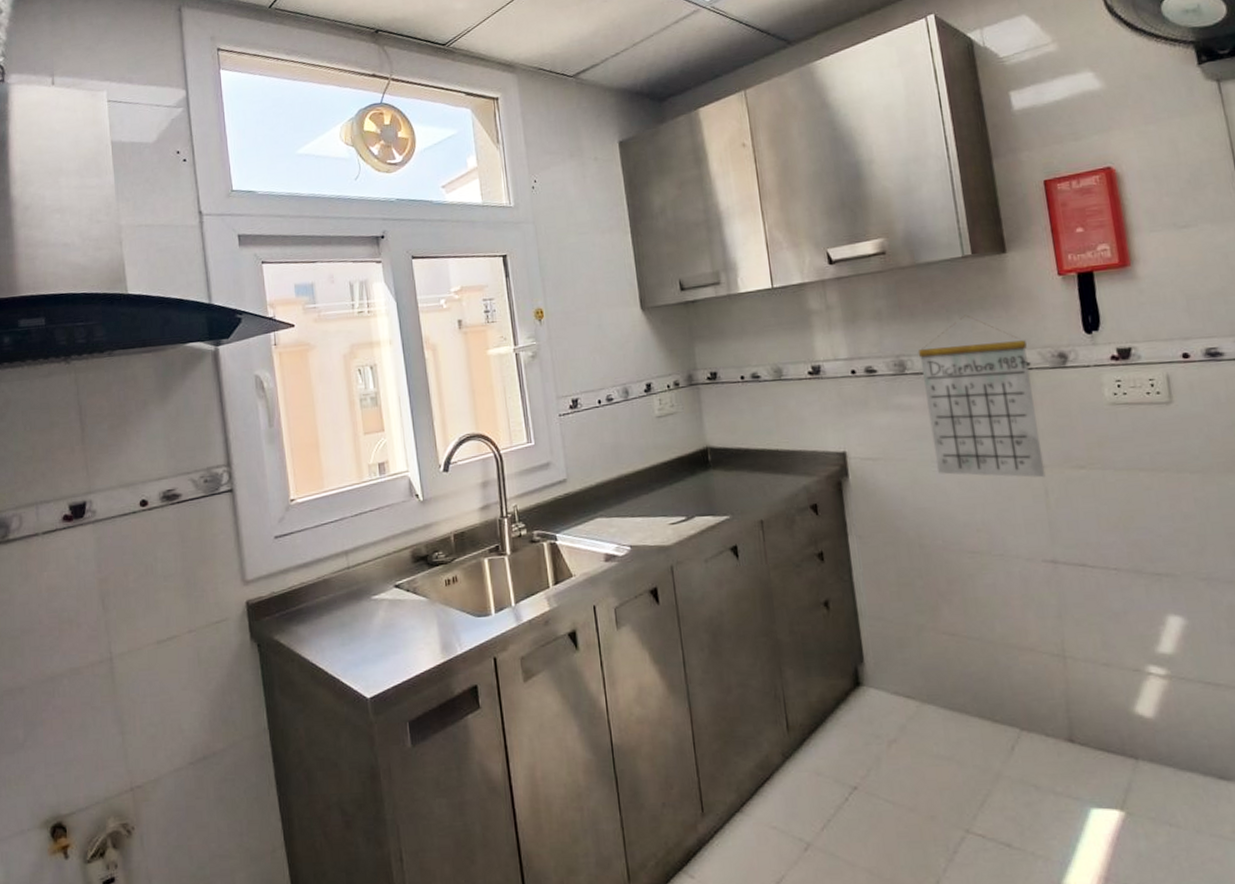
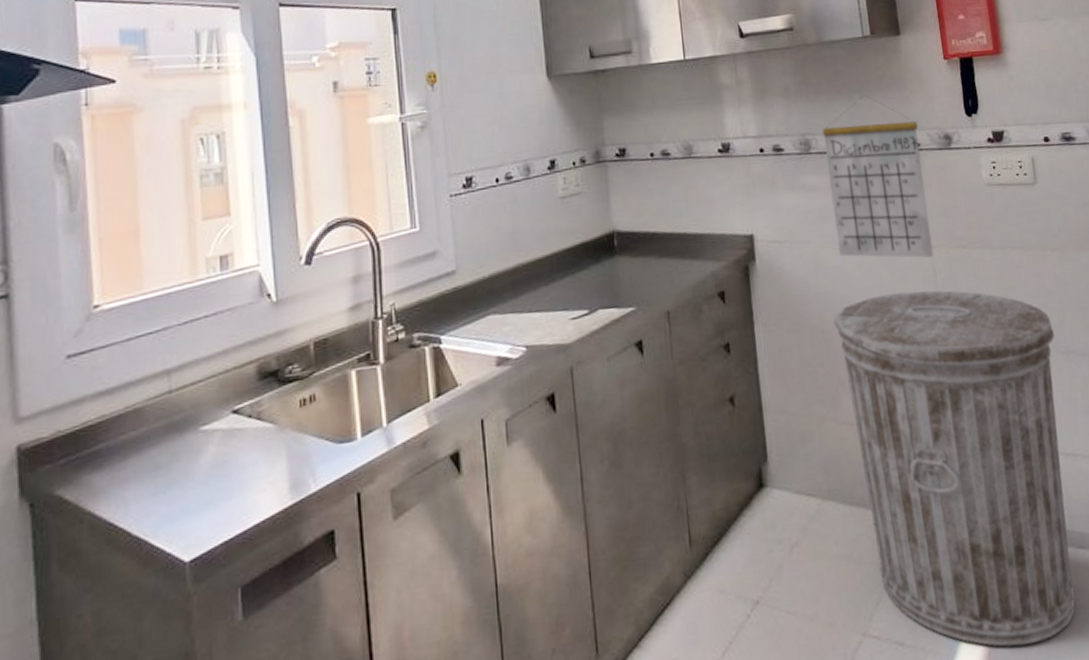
trash can: none [932,510,1215,865] -> present [833,290,1076,647]

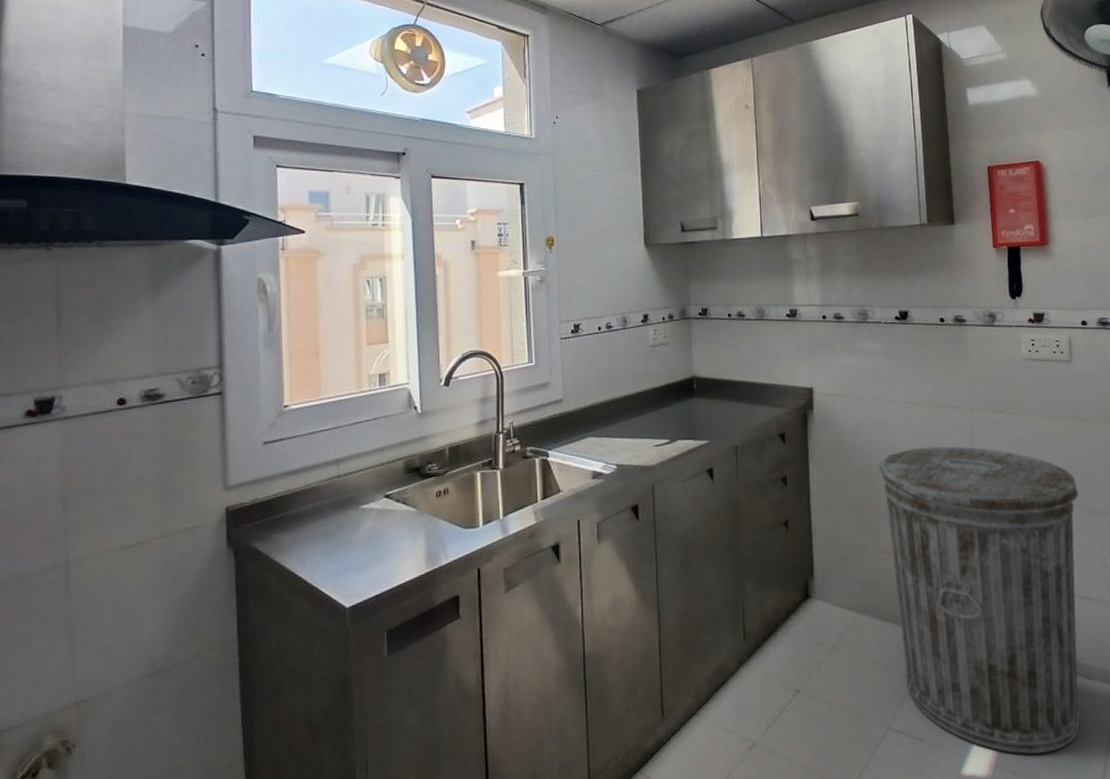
calendar: present [822,94,934,258] -> none [878,274,972,419]

